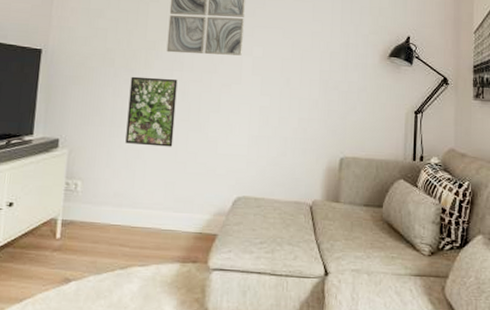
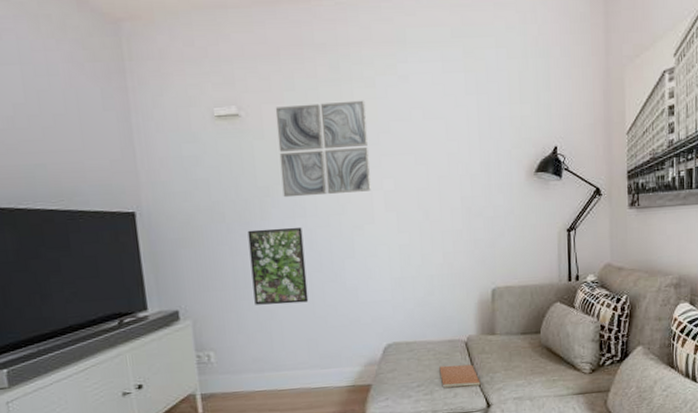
book: none [283,226,321,251] -> present [439,364,481,388]

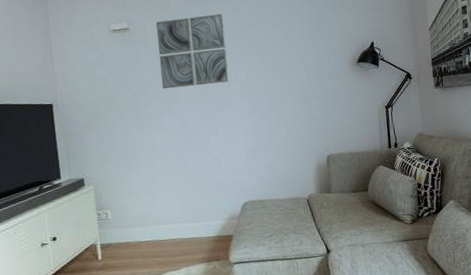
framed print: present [247,226,309,305] -> none [135,111,183,173]
book: present [439,364,481,388] -> none [287,217,321,237]

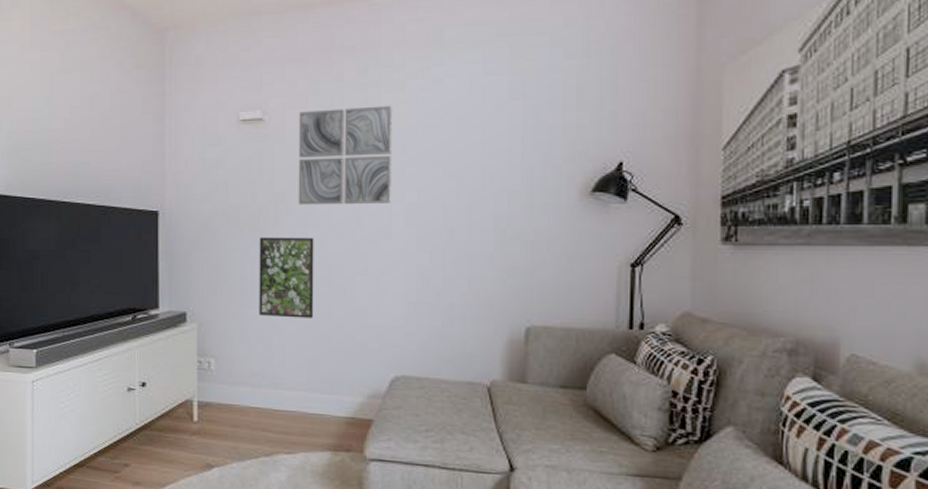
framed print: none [135,111,183,173] -> present [259,237,314,319]

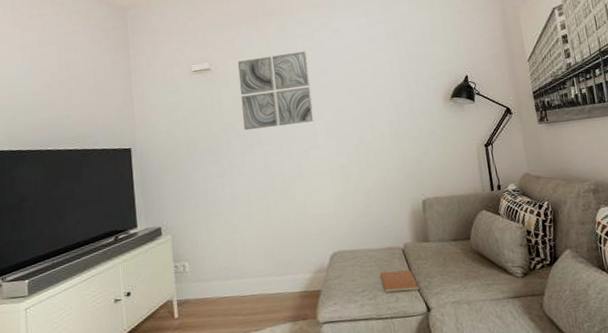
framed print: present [259,237,314,319] -> none [216,153,265,221]
book: none [454,411,504,442] -> present [380,270,420,293]

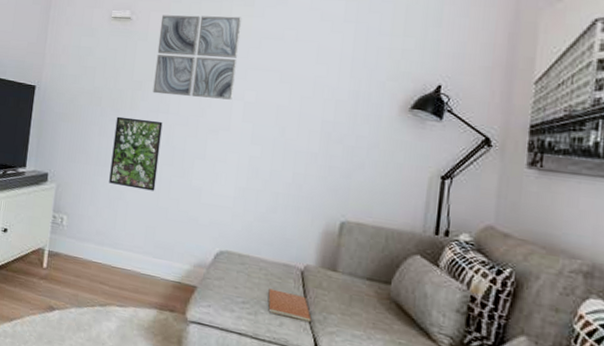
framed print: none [216,153,265,221] -> present [109,116,163,191]

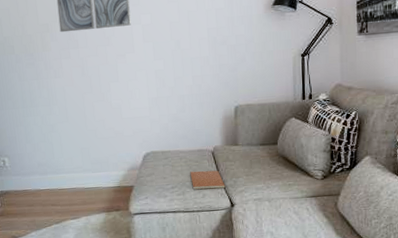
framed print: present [109,116,163,191] -> none [32,56,82,121]

